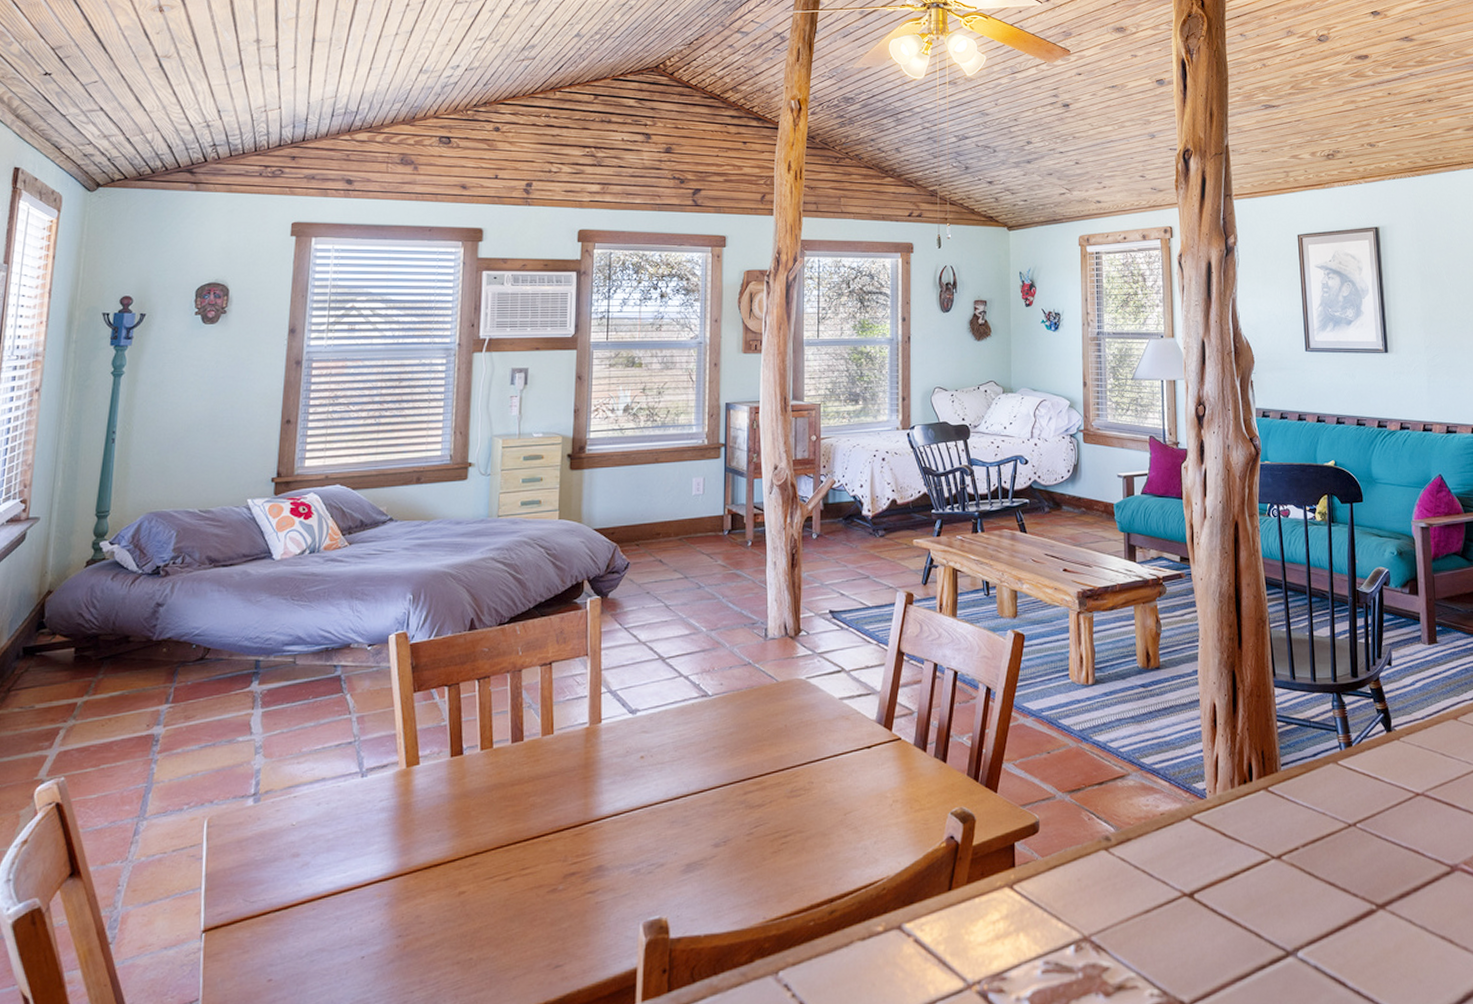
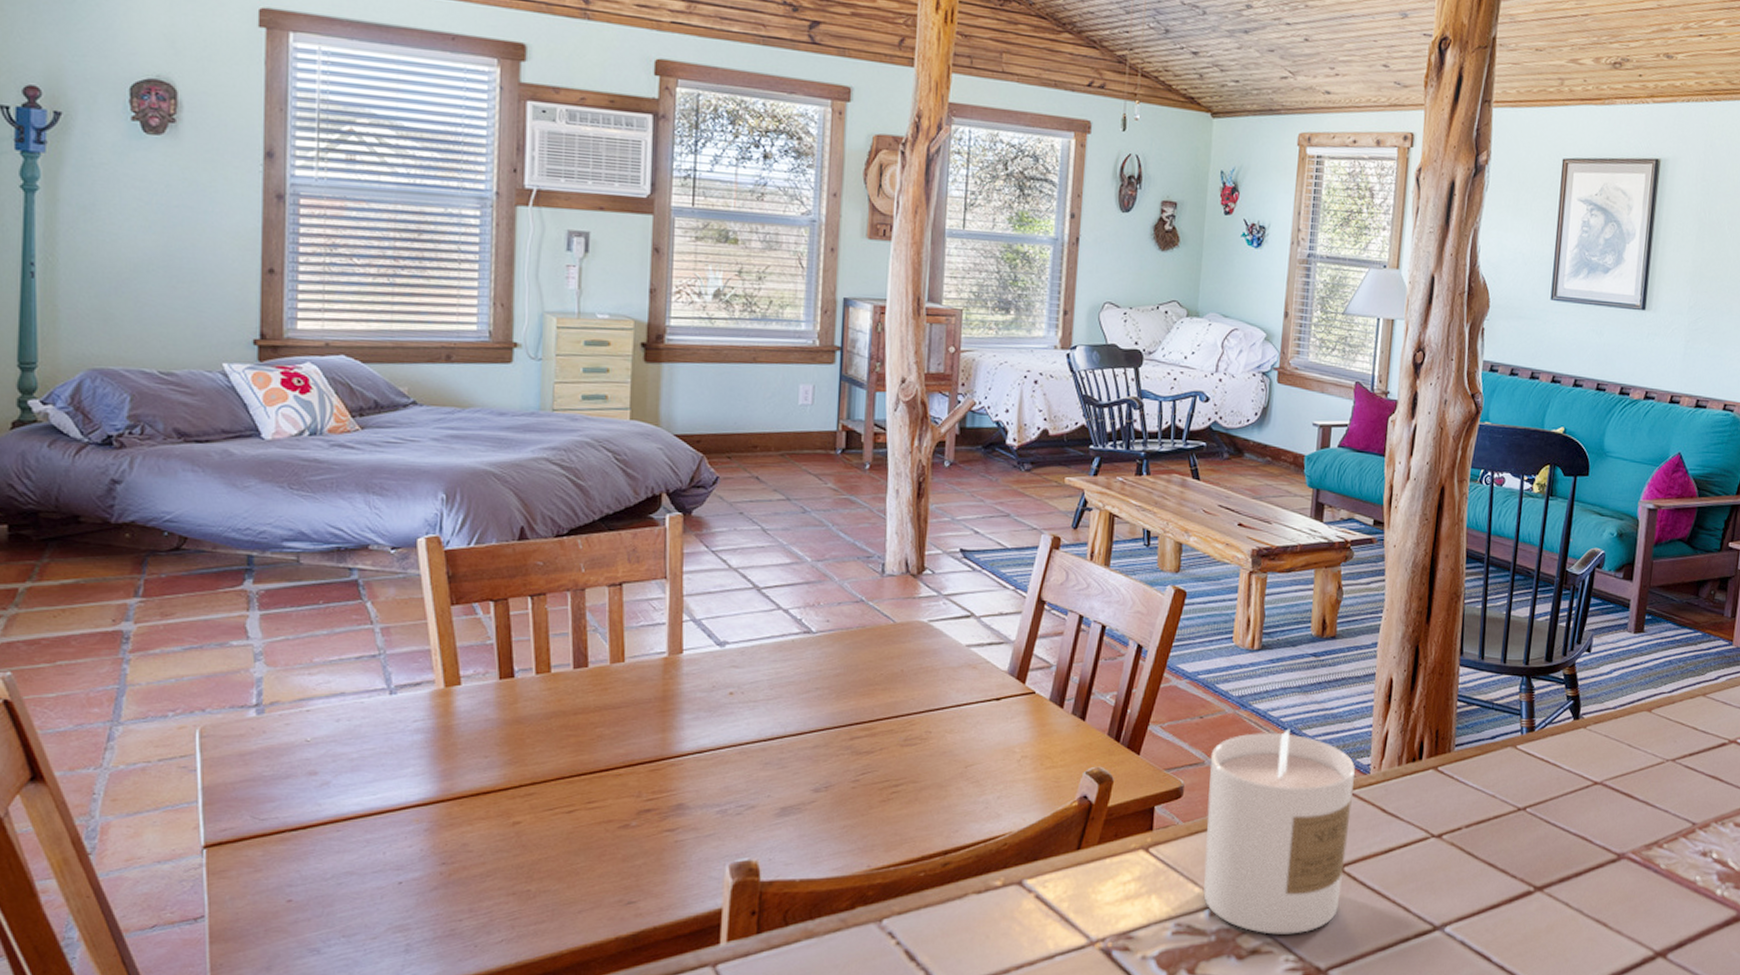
candle: none [1060,758,1195,969] -> present [1203,728,1355,935]

